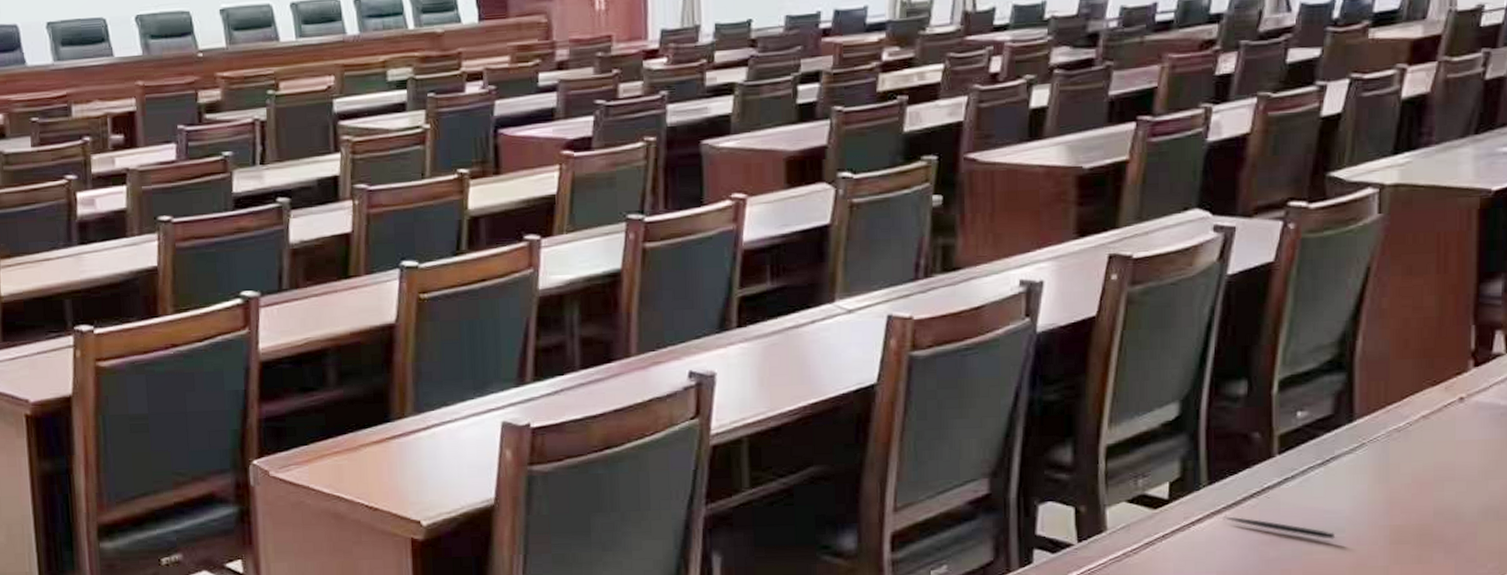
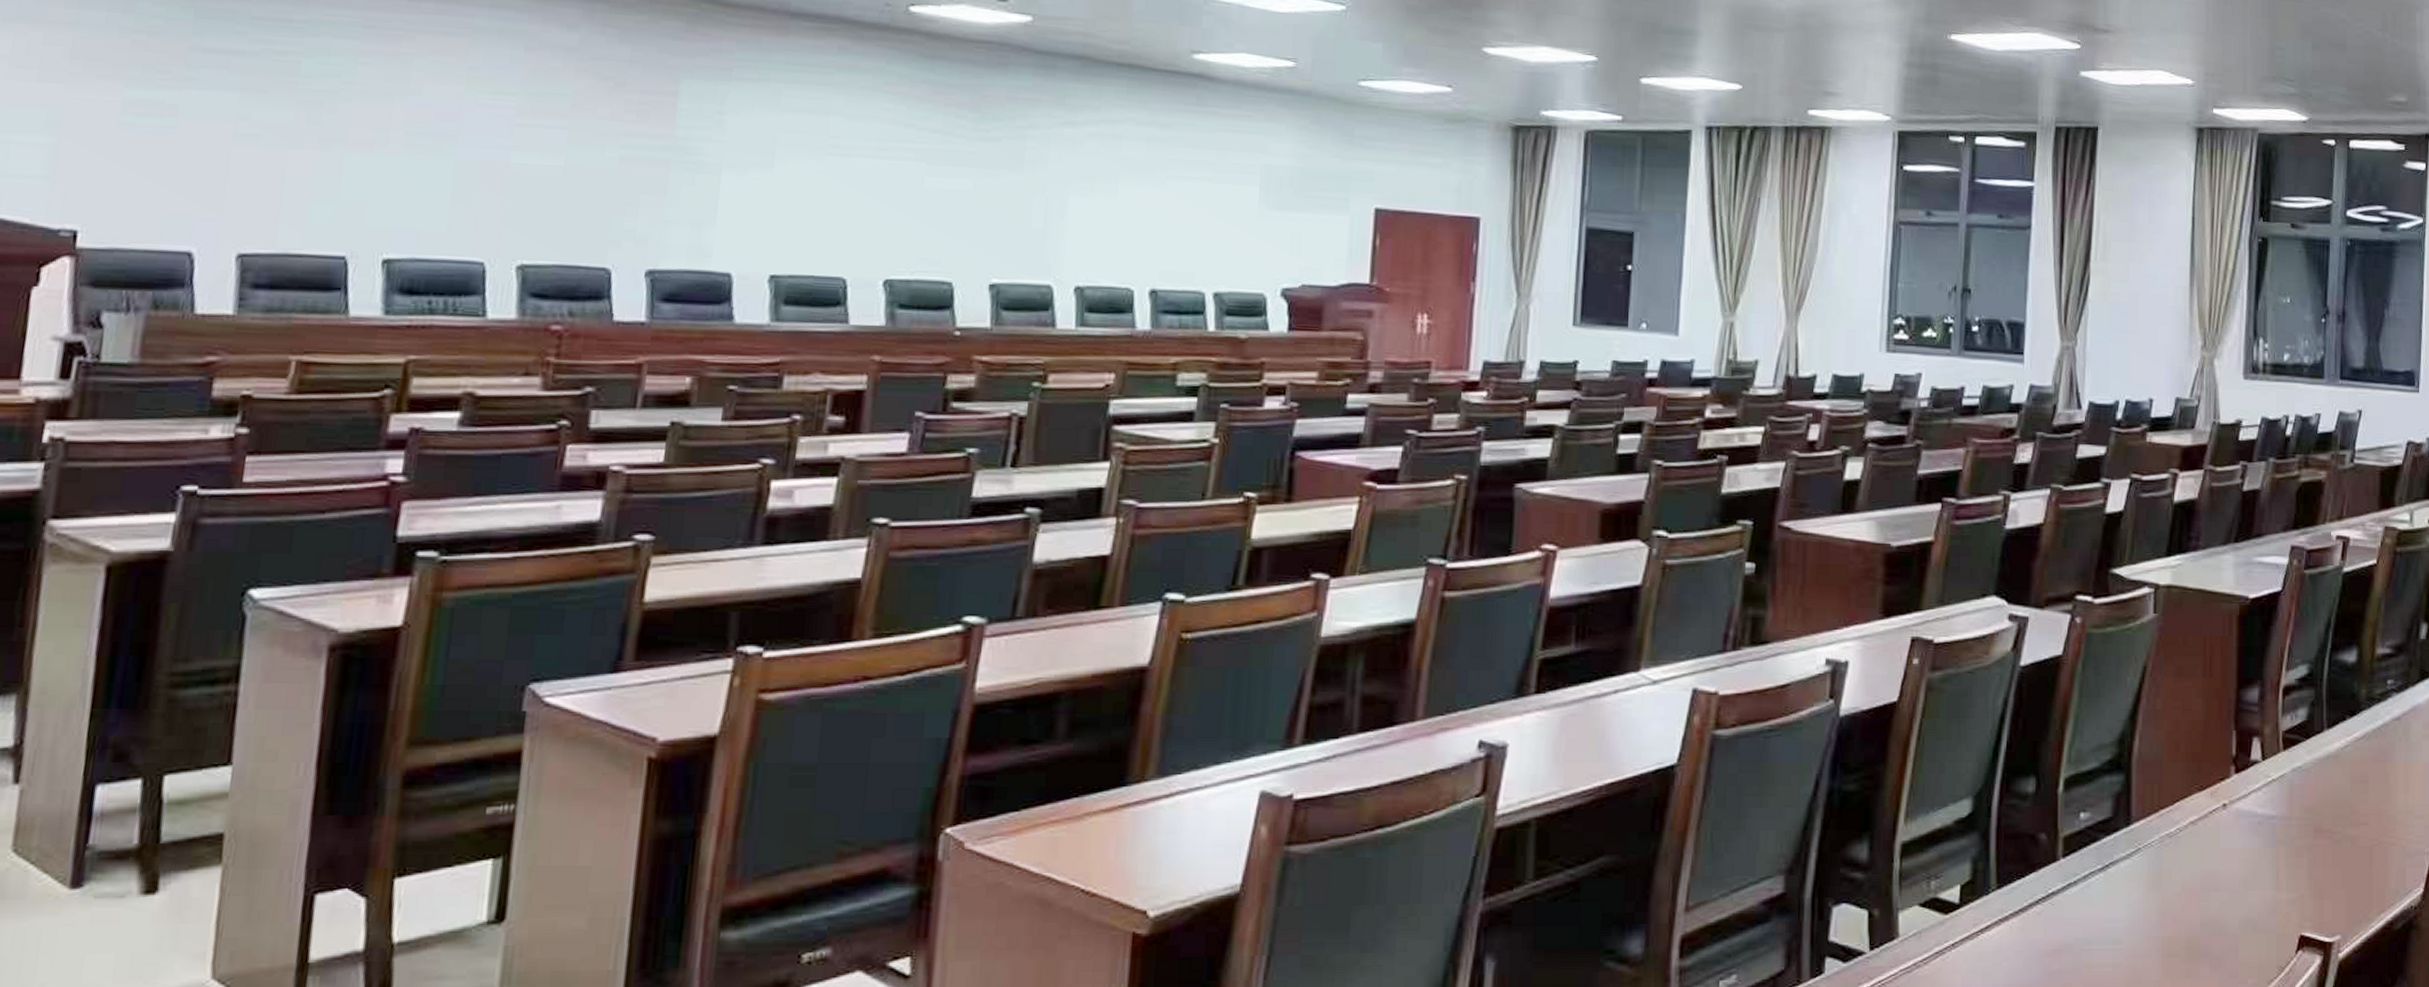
pen: present [1224,516,1335,539] -> none [2011,924,2113,951]

